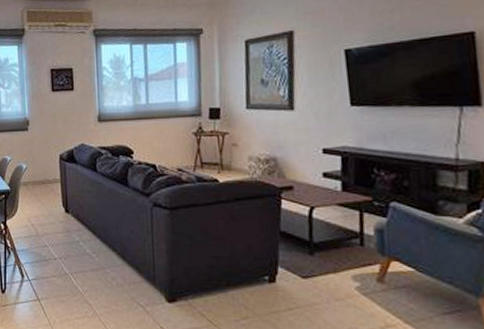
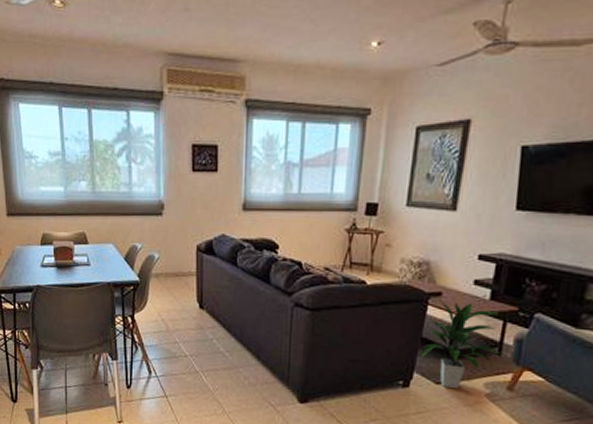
indoor plant: none [282,194,362,283] -> present [420,300,500,390]

